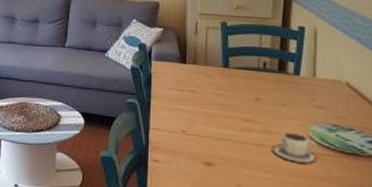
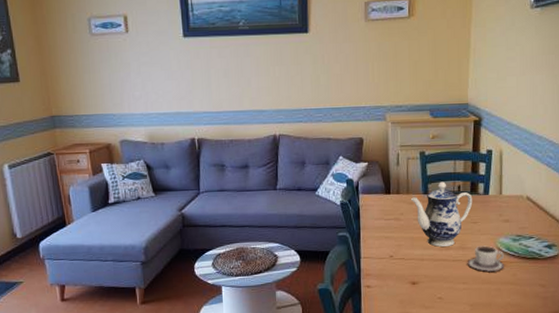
teapot: none [209,56,281,128] -> present [411,181,473,247]

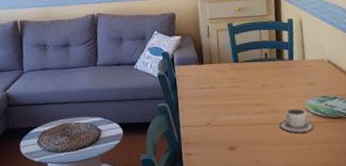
teapot: present [411,181,473,247] -> none [223,50,280,112]

